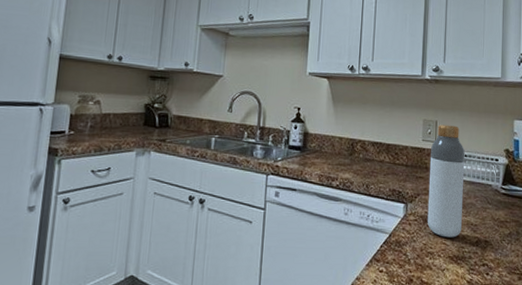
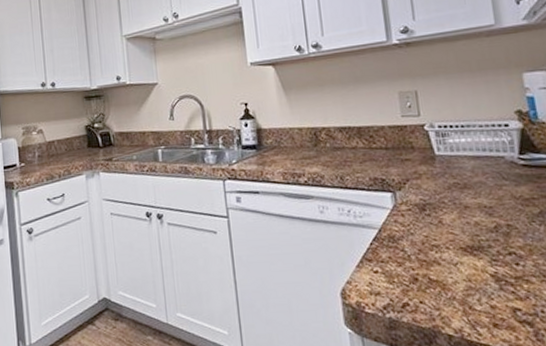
bottle: present [427,124,465,238] -> none [414,92,472,226]

